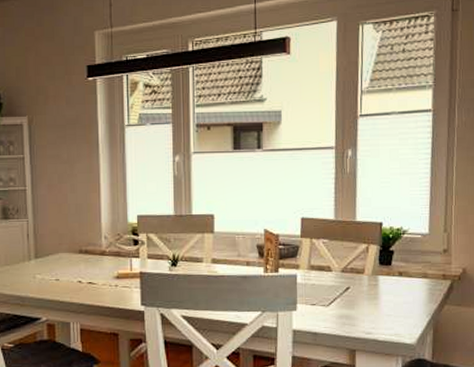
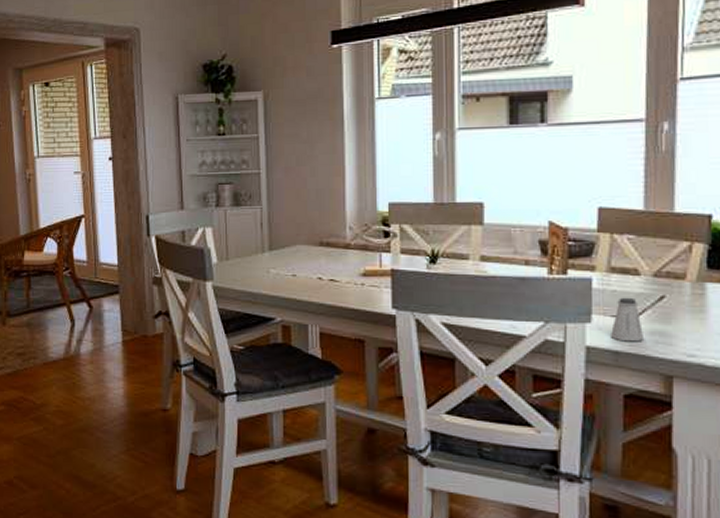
saltshaker: none [311,289,336,325] -> present [611,297,645,342]

